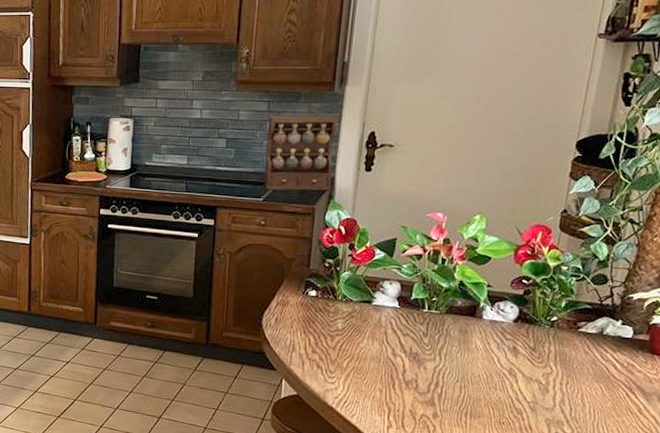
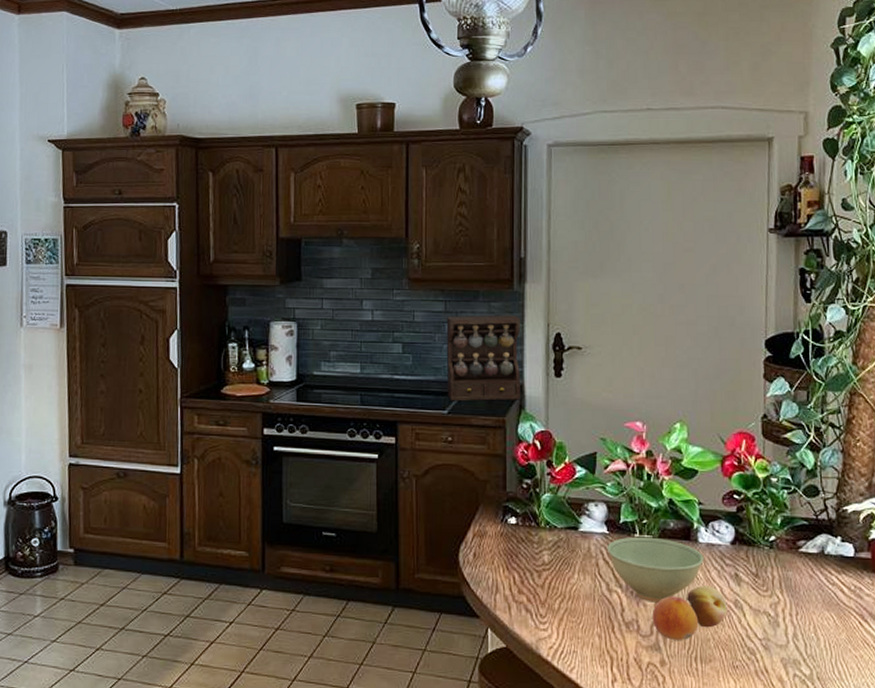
bowl: none [396,311,486,367] -> present [606,536,704,603]
fruit: none [430,362,473,399] -> present [652,596,699,641]
fruit: none [465,355,502,390] -> present [687,586,728,628]

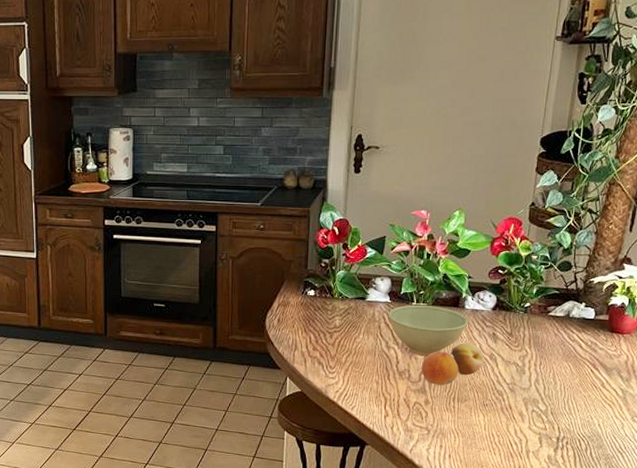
spice rack: present [447,314,520,402] -> none [261,119,327,195]

